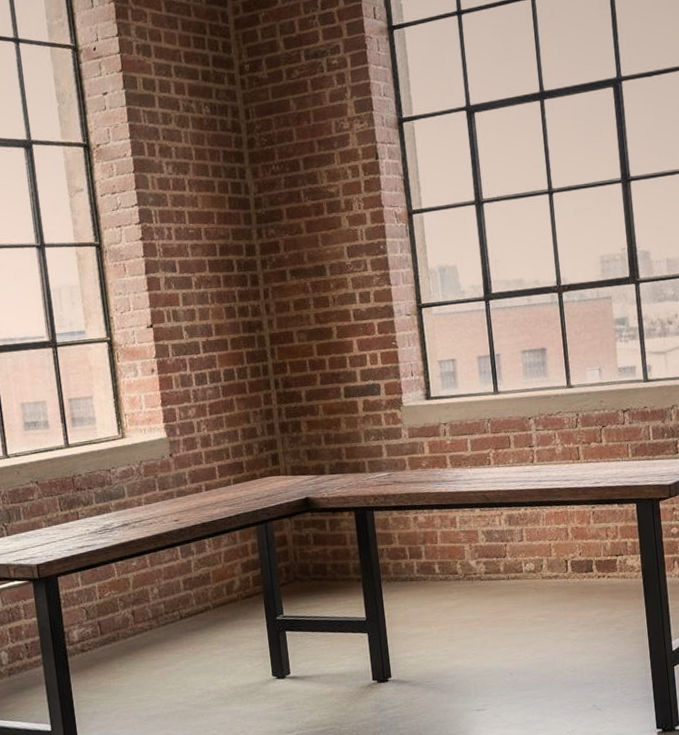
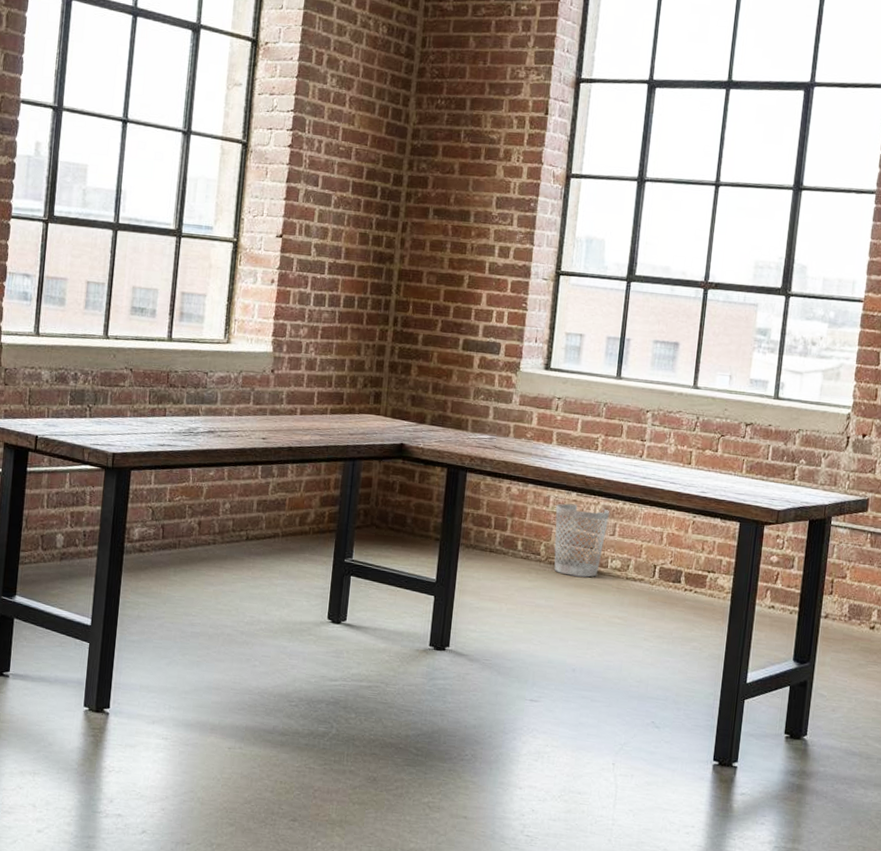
wastebasket: none [463,517,515,587] -> present [554,503,610,578]

